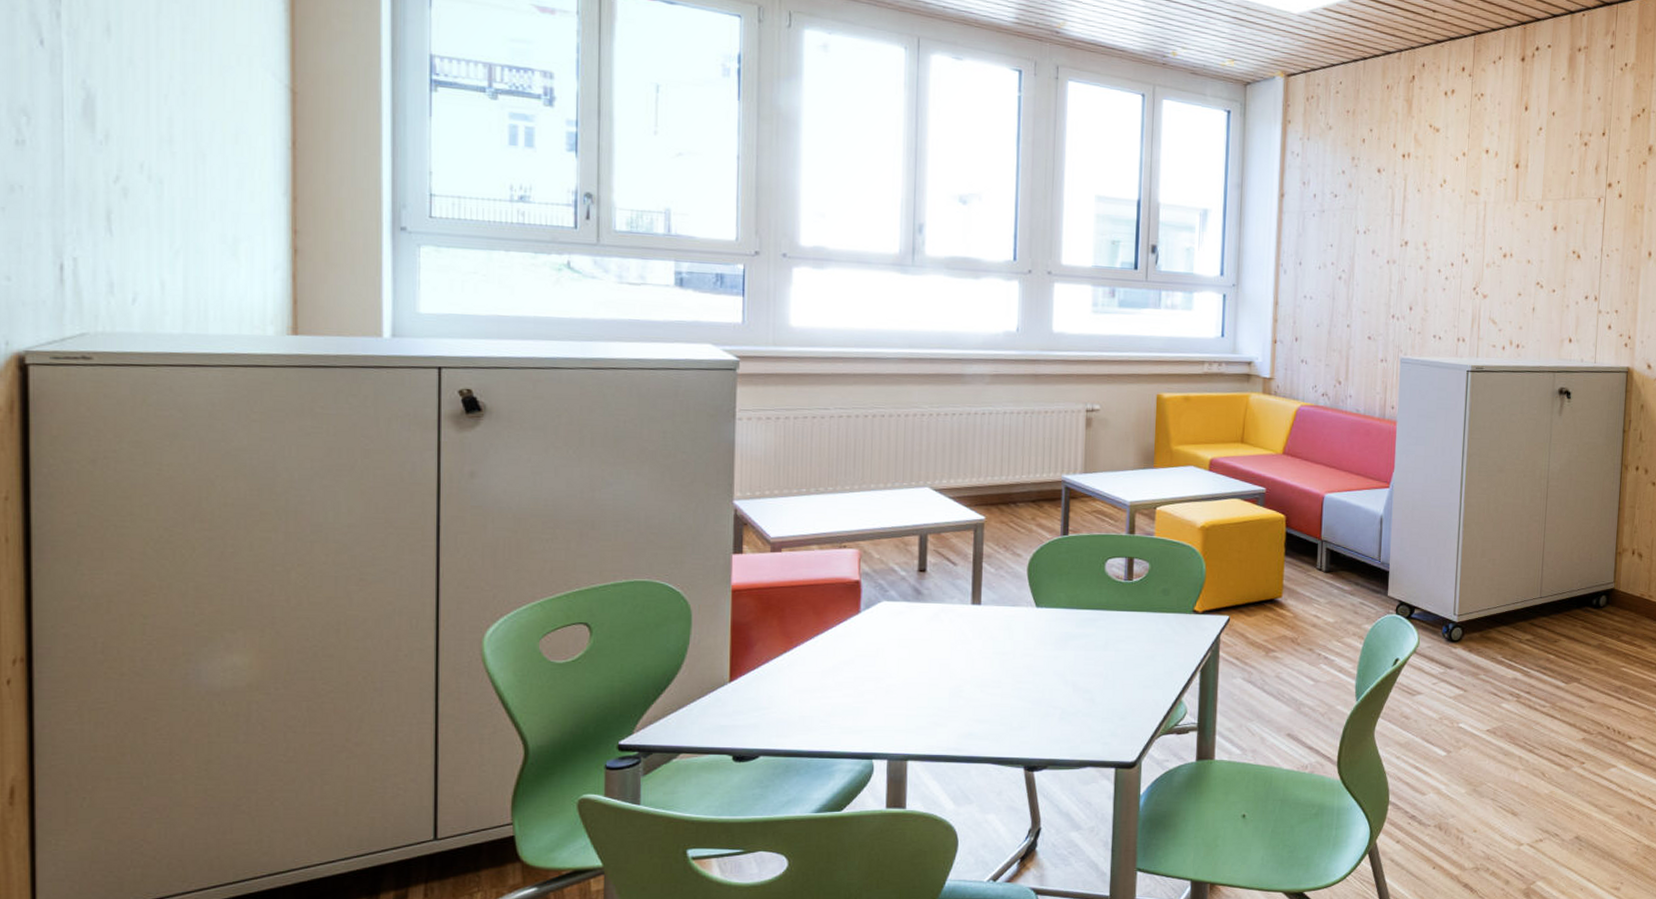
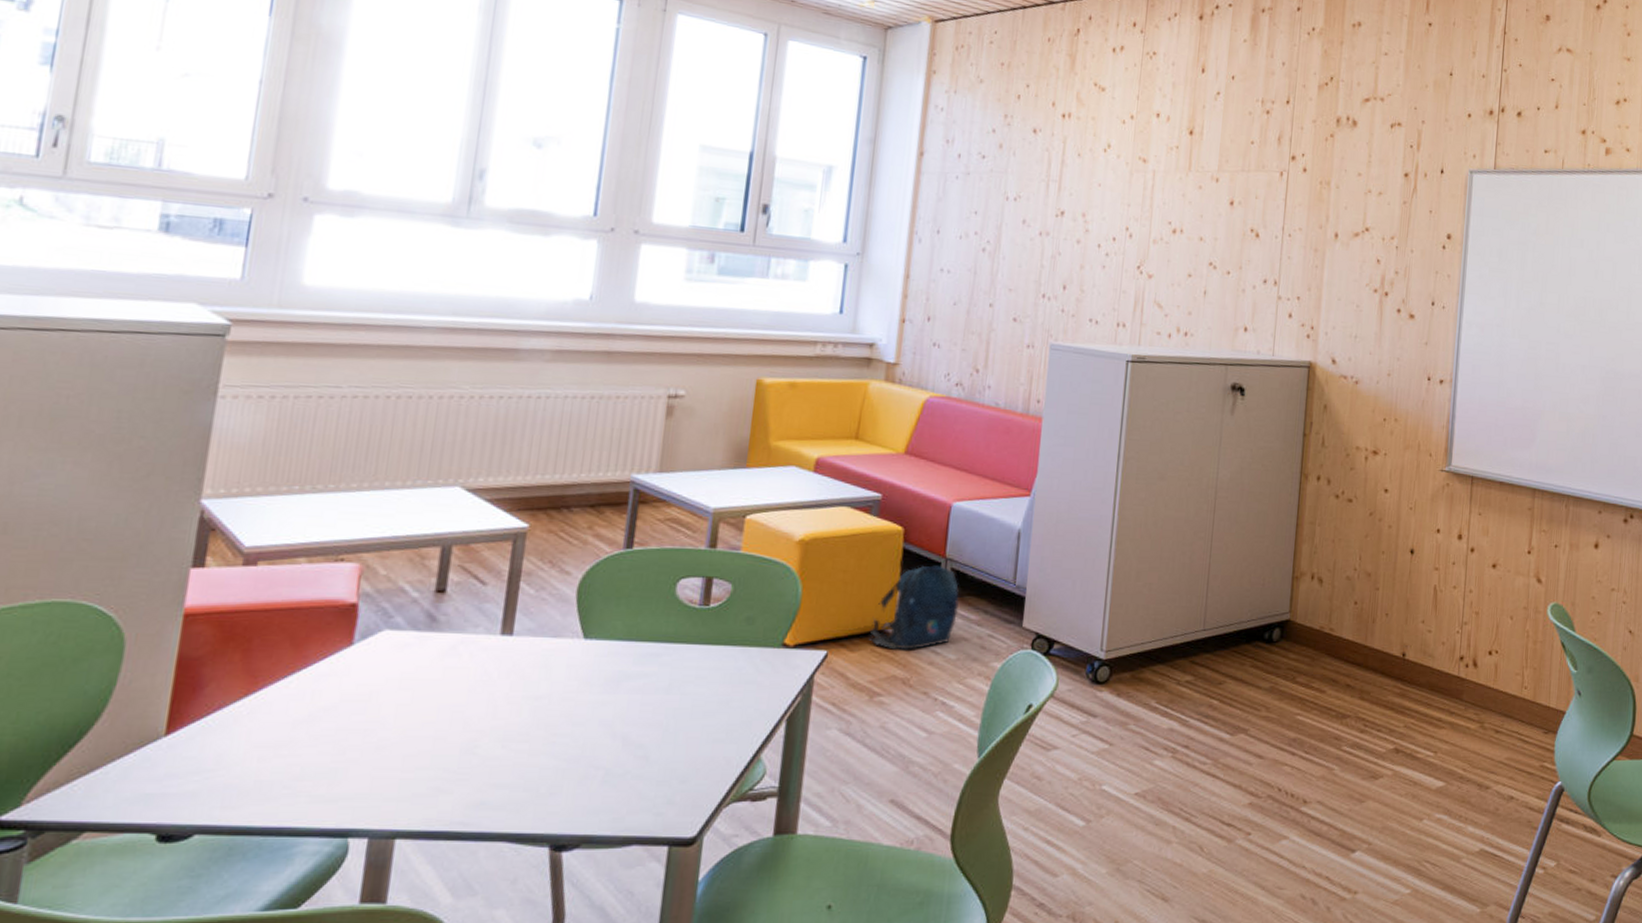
backpack: none [1262,546,1335,615] -> present [869,565,959,650]

